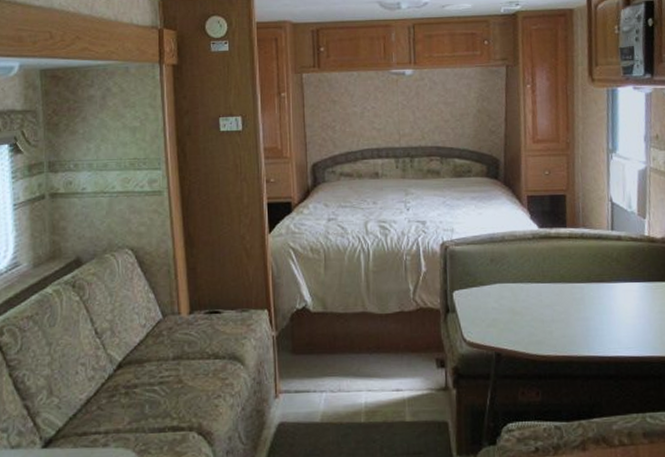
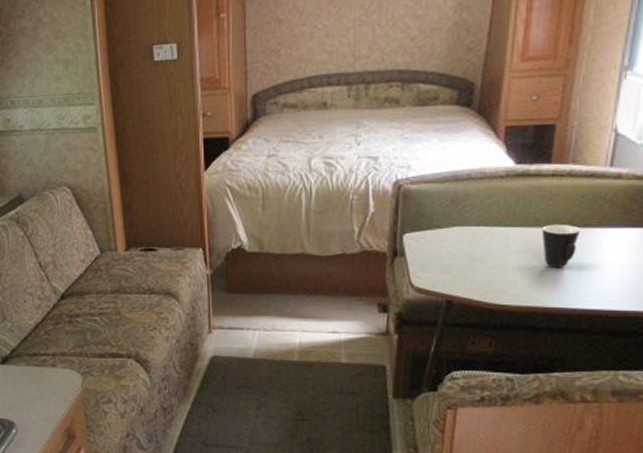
mug: none [566,279,597,319] -> present [541,223,581,267]

